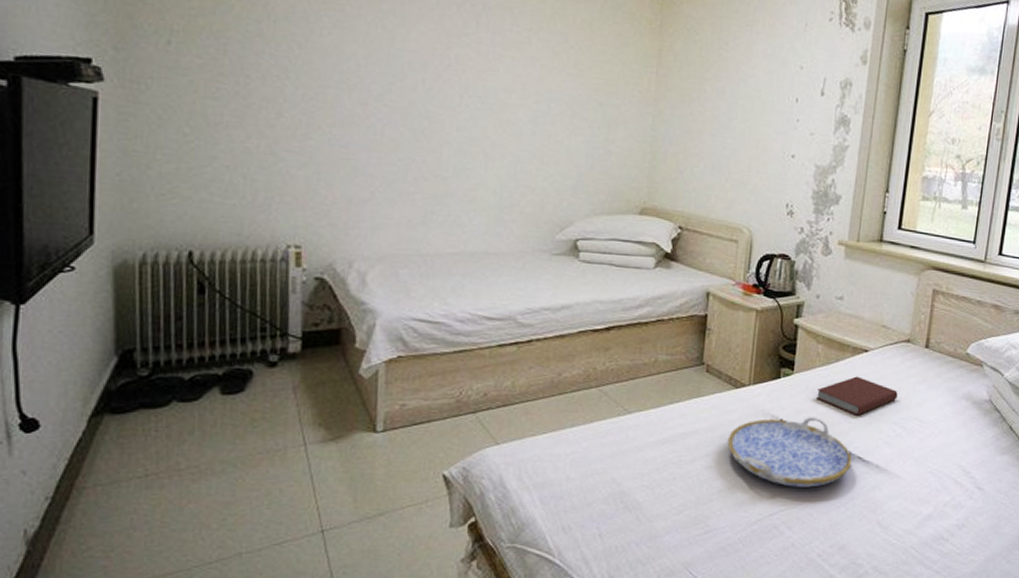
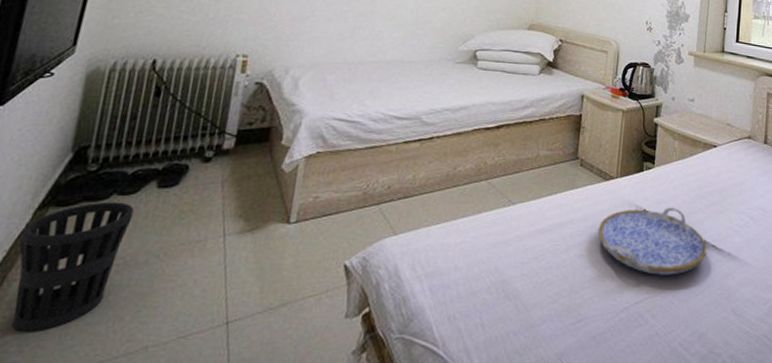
wastebasket: none [80,408,199,537] -> present [11,201,134,331]
book: present [816,376,898,416] -> none [674,169,743,206]

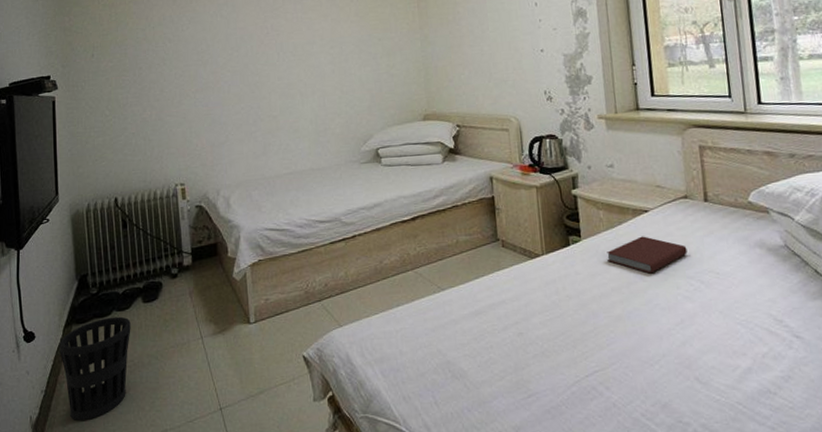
serving tray: present [598,207,707,275] -> none [532,278,656,348]
book: none [674,169,743,206] -> present [607,236,688,274]

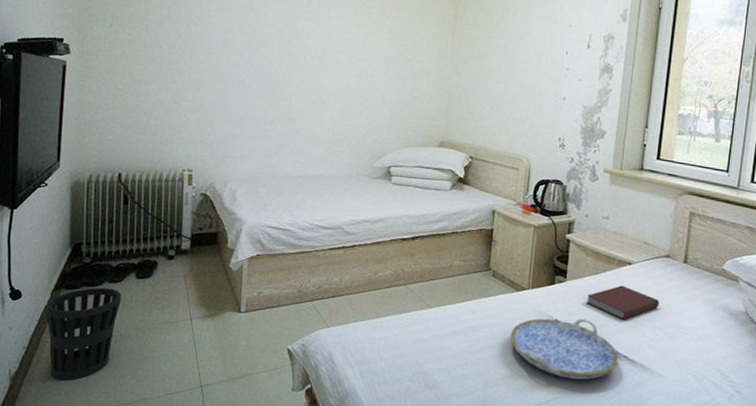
serving tray: none [532,278,656,348] -> present [510,318,619,380]

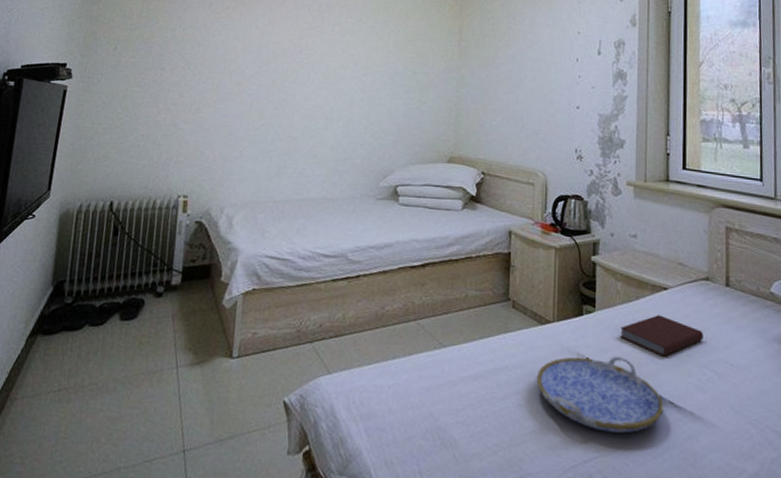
wastebasket: present [45,287,122,380] -> none [15,331,103,446]

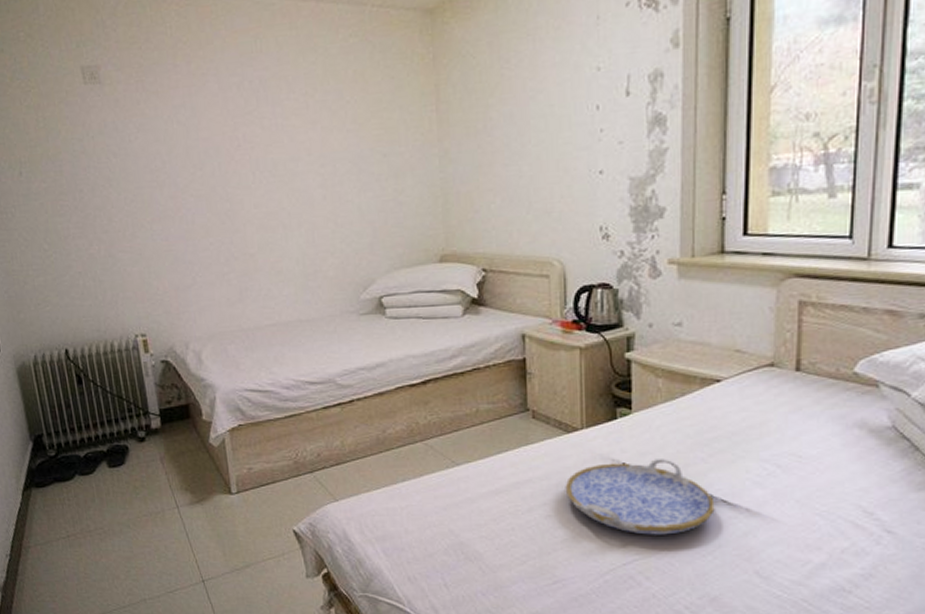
book: present [620,315,703,357] -> none [662,410,765,455]

